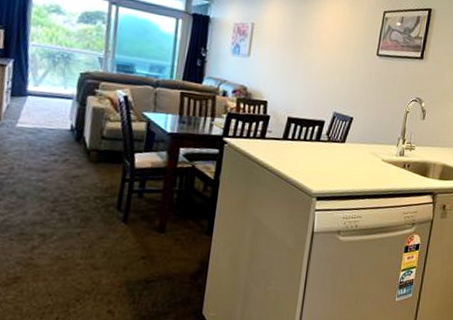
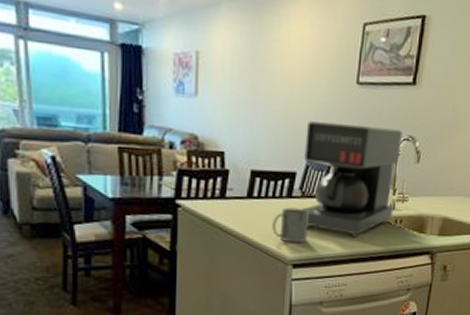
mug: none [301,149,334,180] -> present [272,207,310,244]
coffee maker: none [328,81,412,177] -> present [303,121,402,237]

